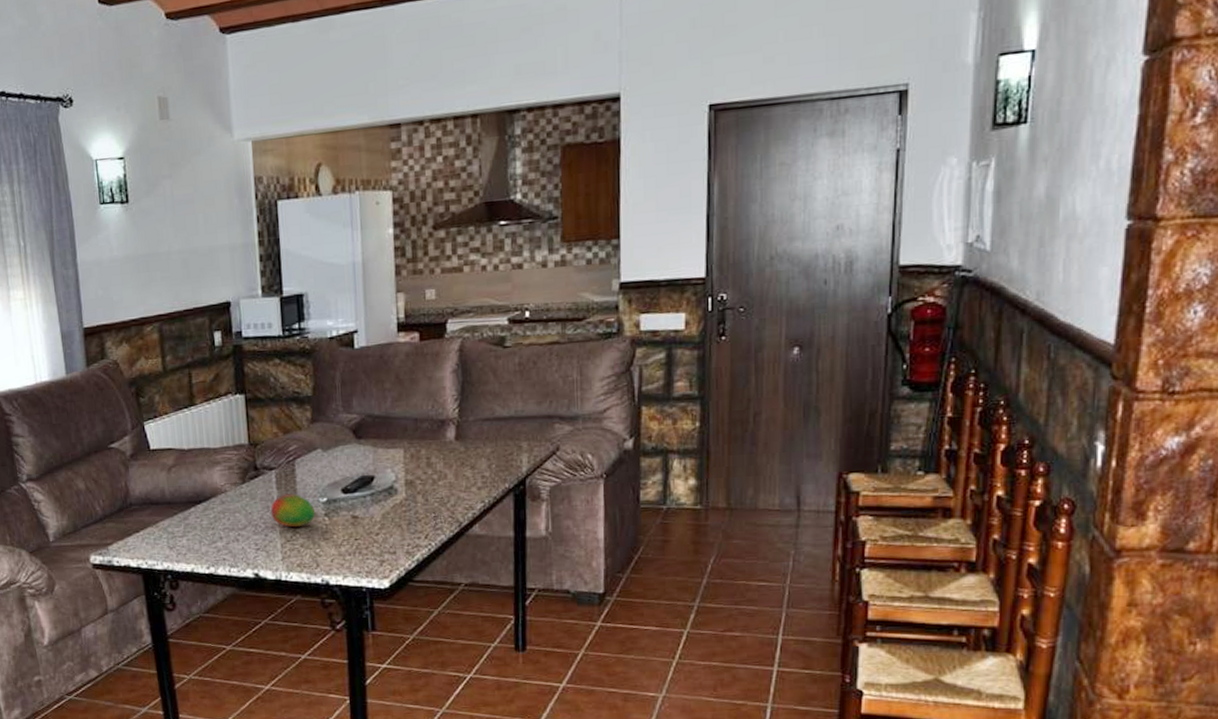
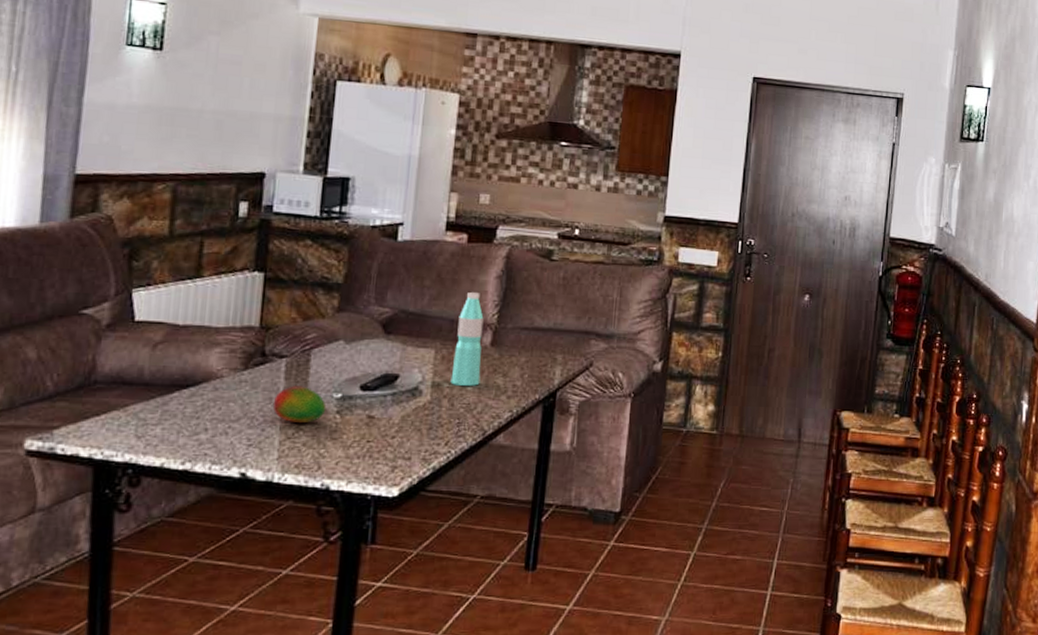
water bottle: none [421,389,450,481] -> present [450,292,484,386]

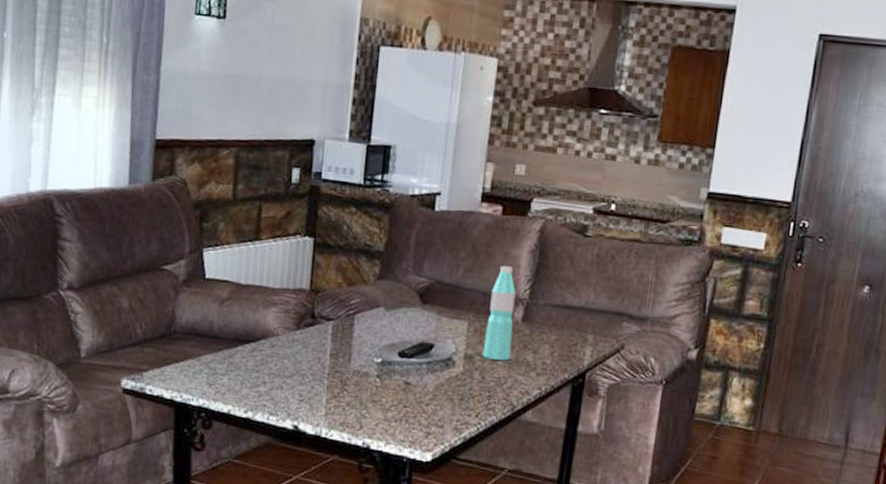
fruit: present [273,386,326,424] -> none [321,348,368,384]

